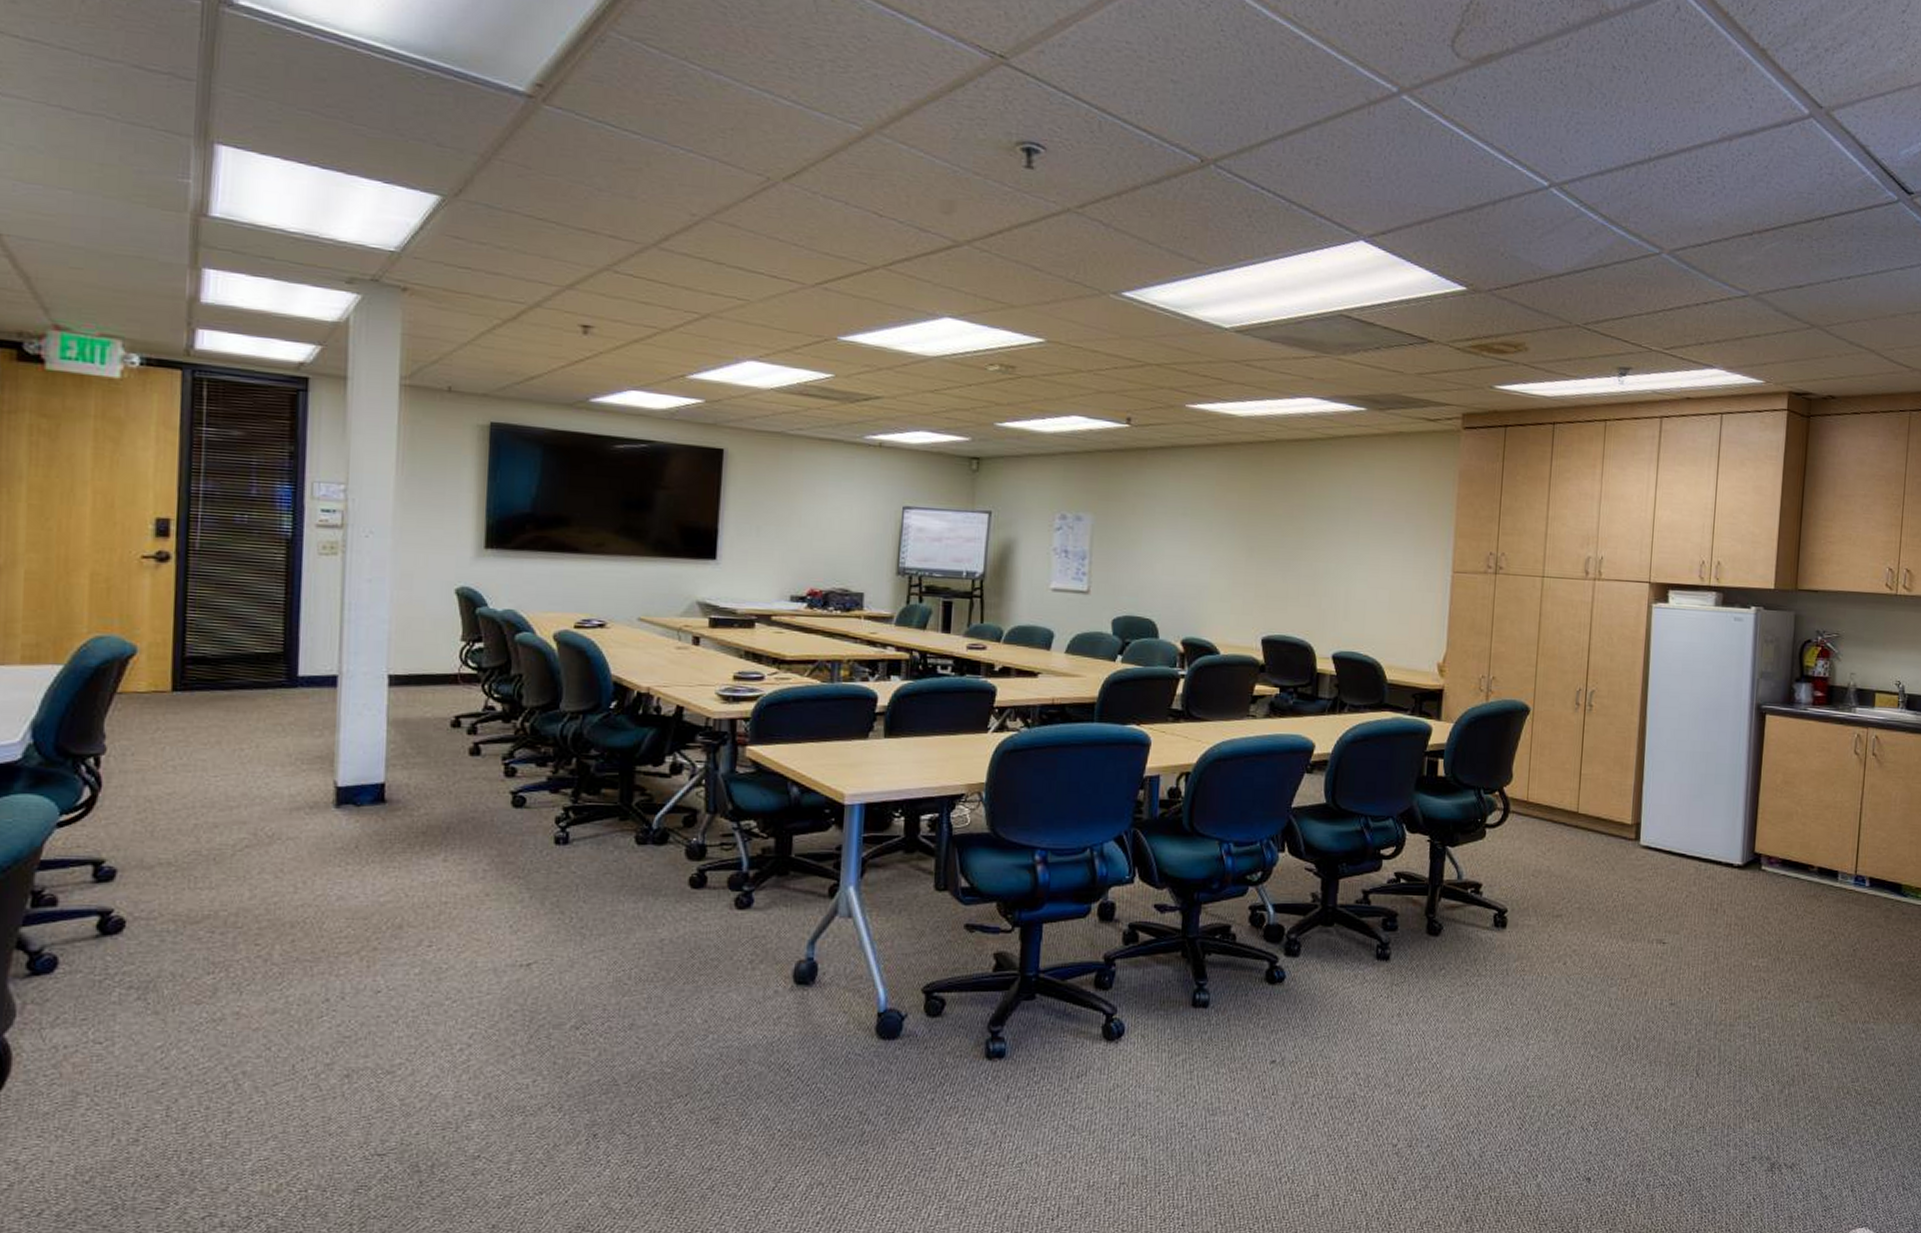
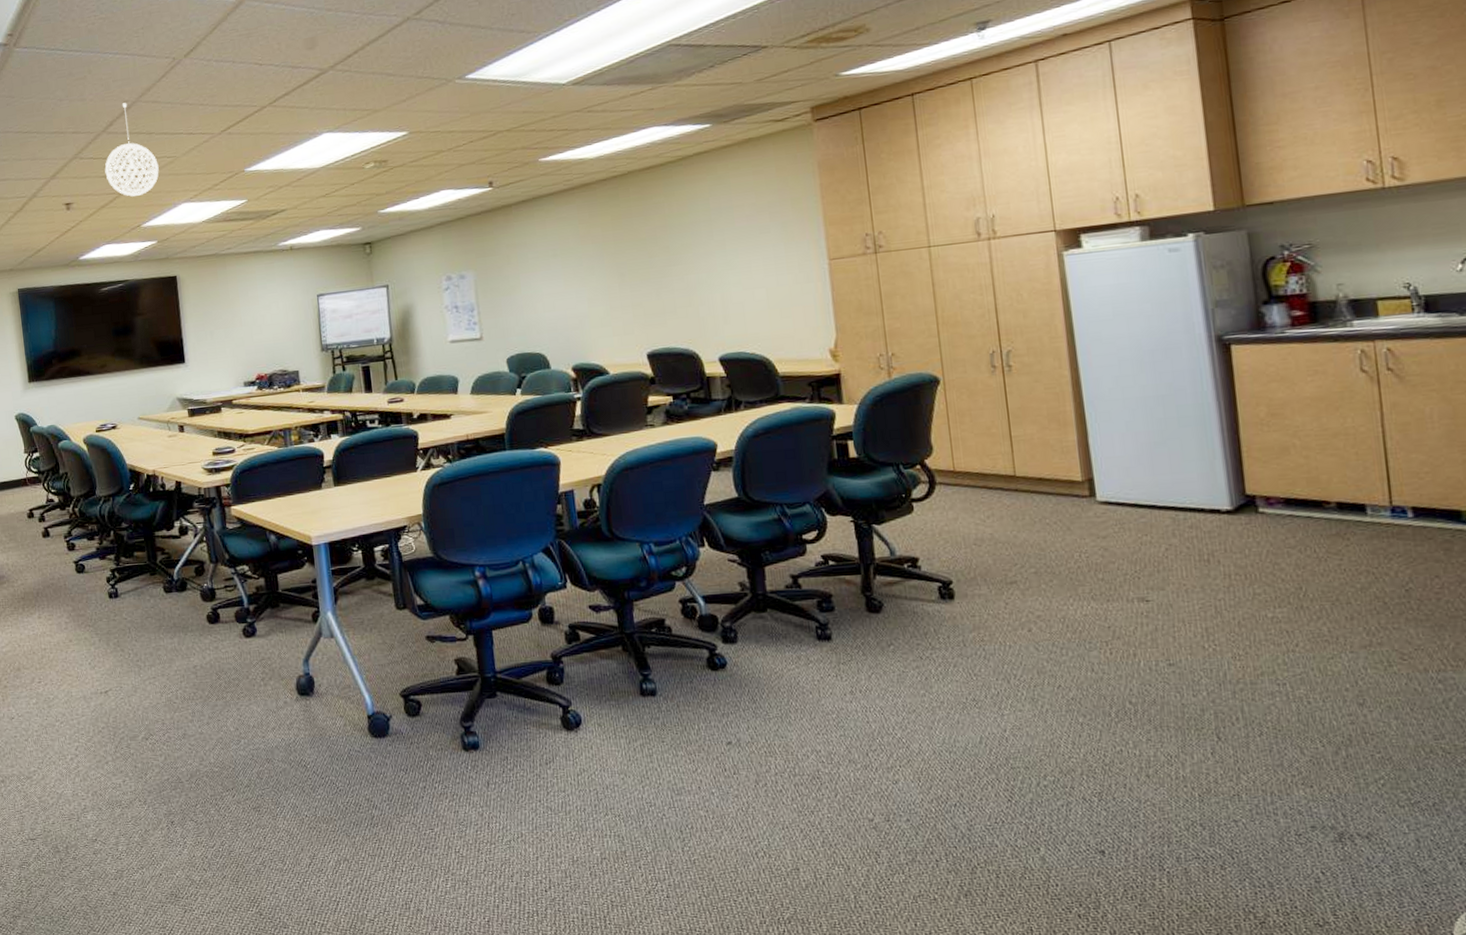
pendant light: none [647,216,724,338] -> present [105,103,159,197]

